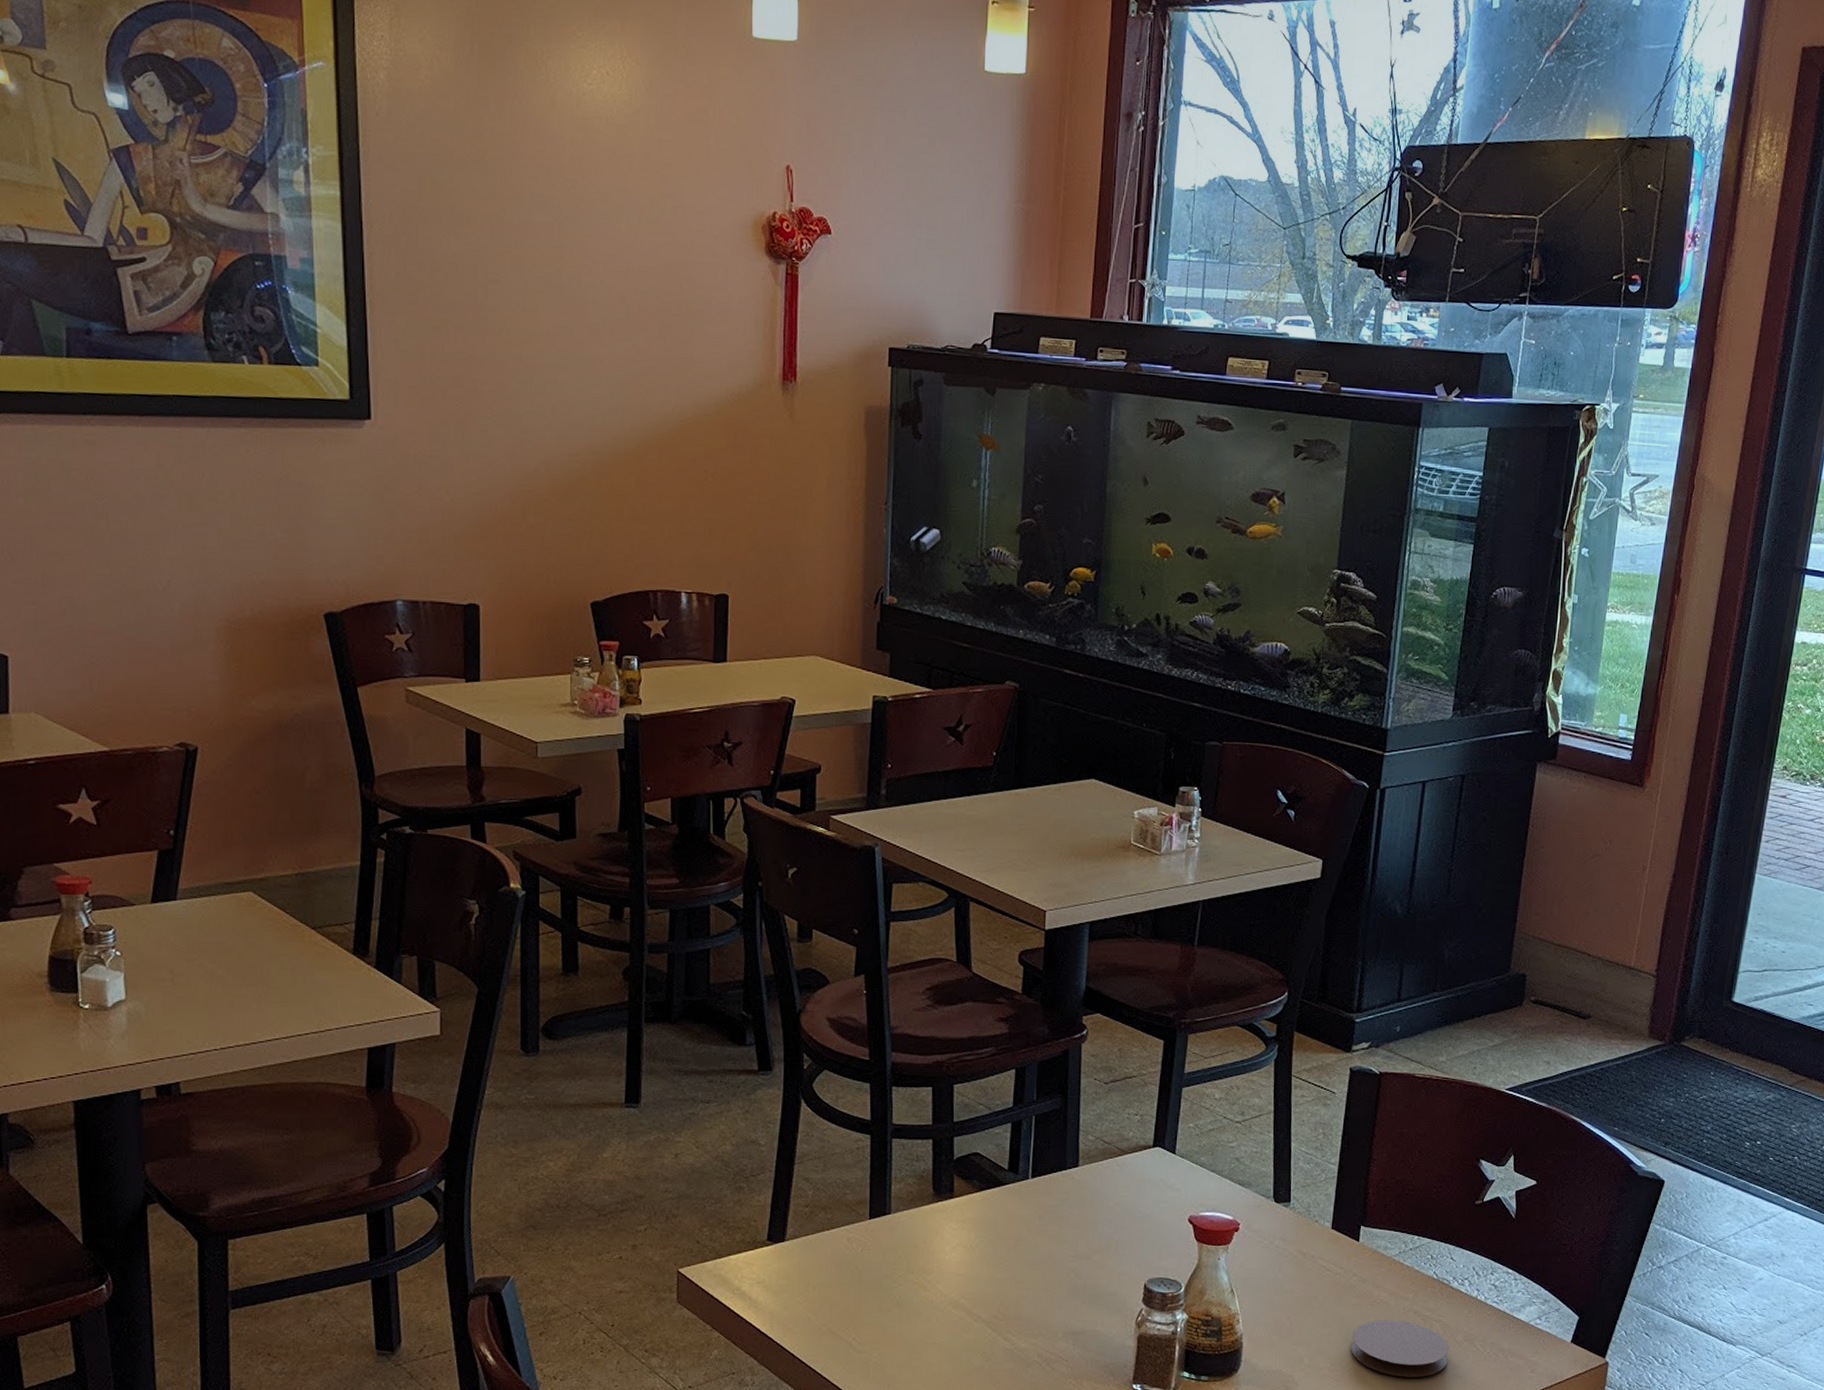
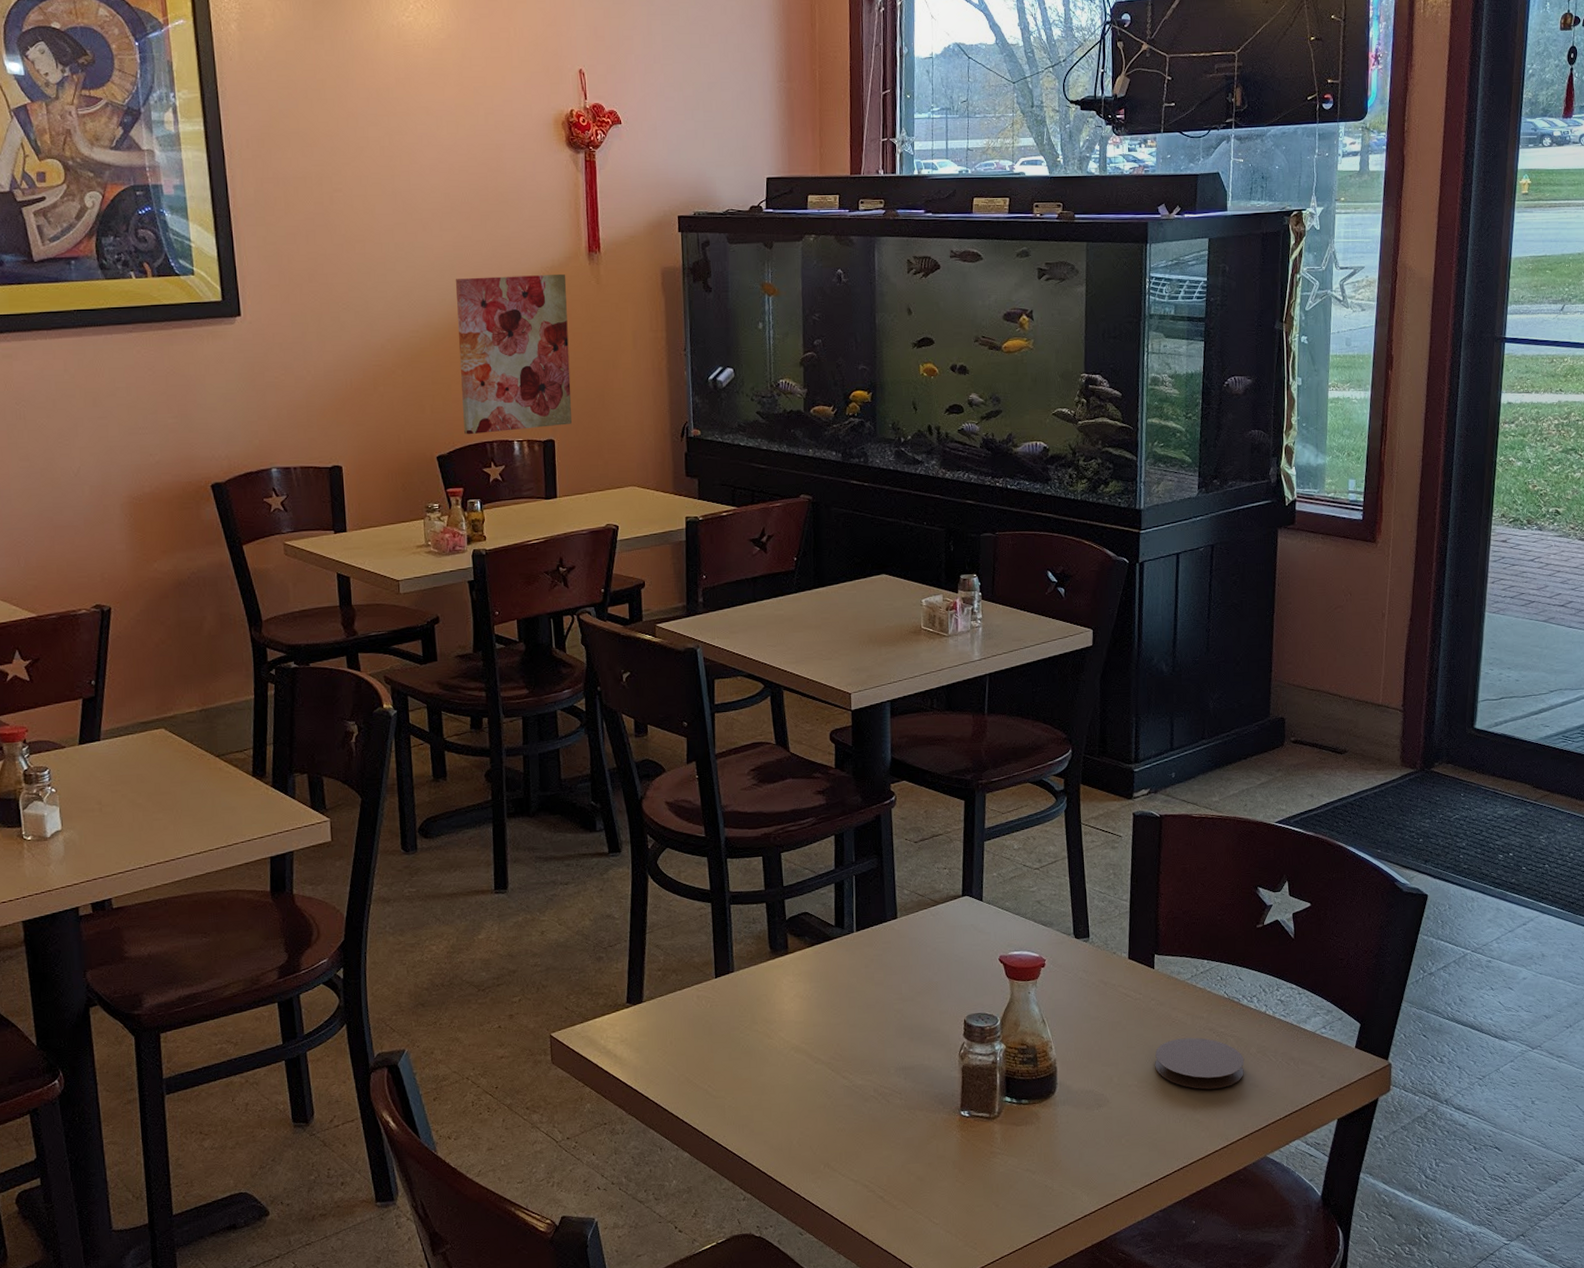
wall art: none [625,398,755,581] -> present [455,273,572,435]

